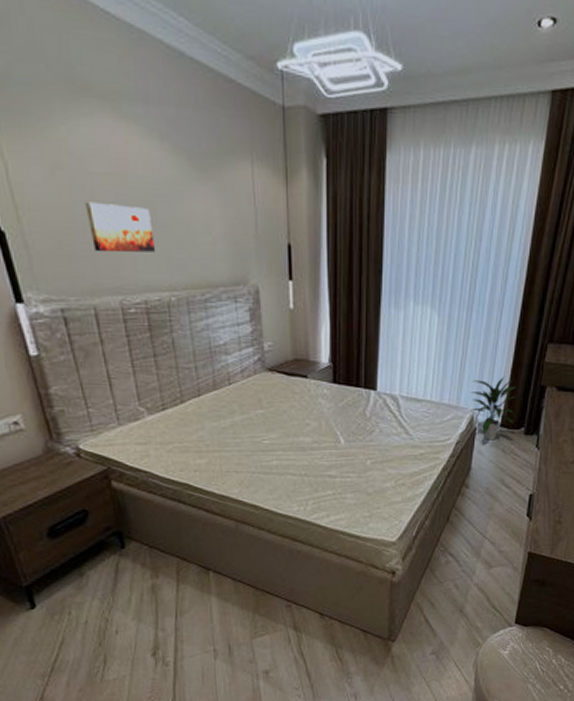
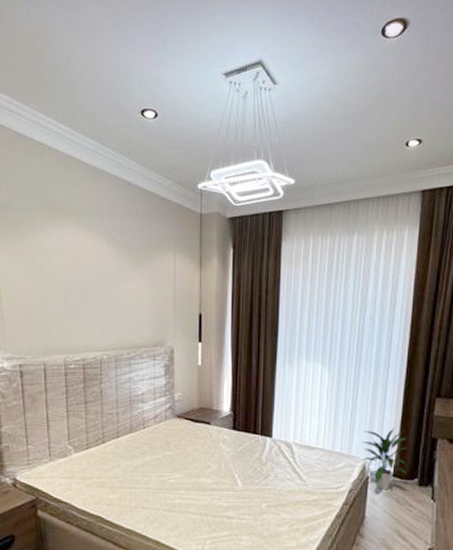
wall art: present [85,201,156,253] -> none [48,285,96,322]

